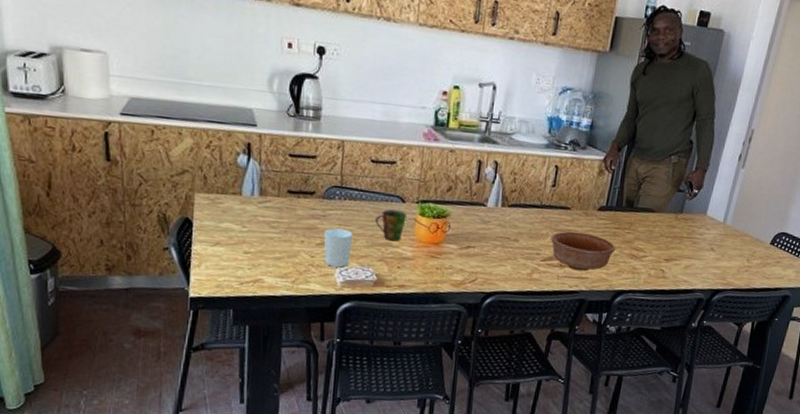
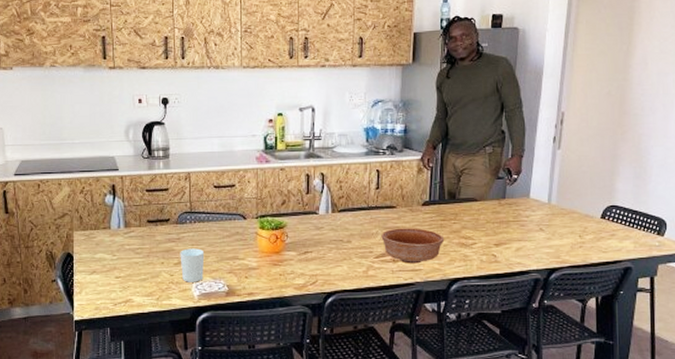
cup: present [375,209,407,241] -> none [222,227,249,254]

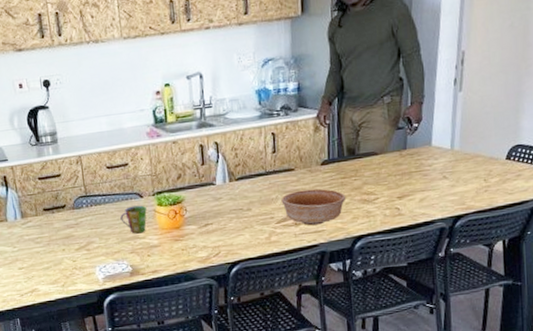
cup: present [180,248,205,282] -> none [80,231,106,267]
cup: none [222,227,249,254] -> present [120,205,147,234]

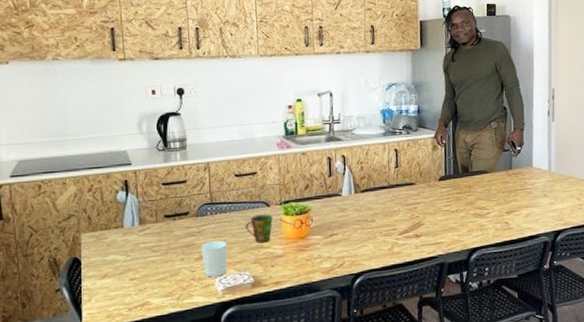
cup: none [80,231,106,267] -> present [201,240,228,277]
bowl: present [281,188,346,226] -> none [403,202,462,238]

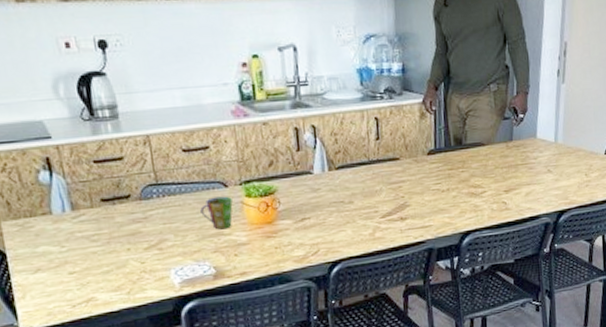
cup: present [201,240,228,277] -> none [149,227,184,269]

